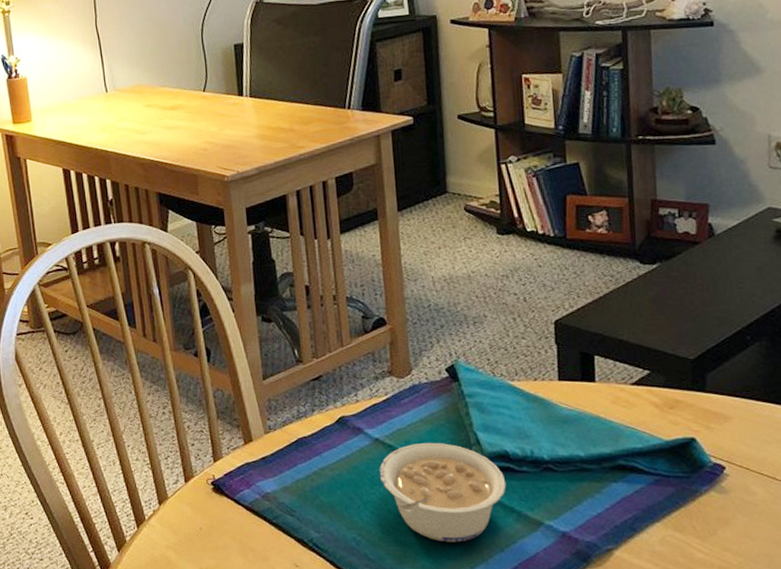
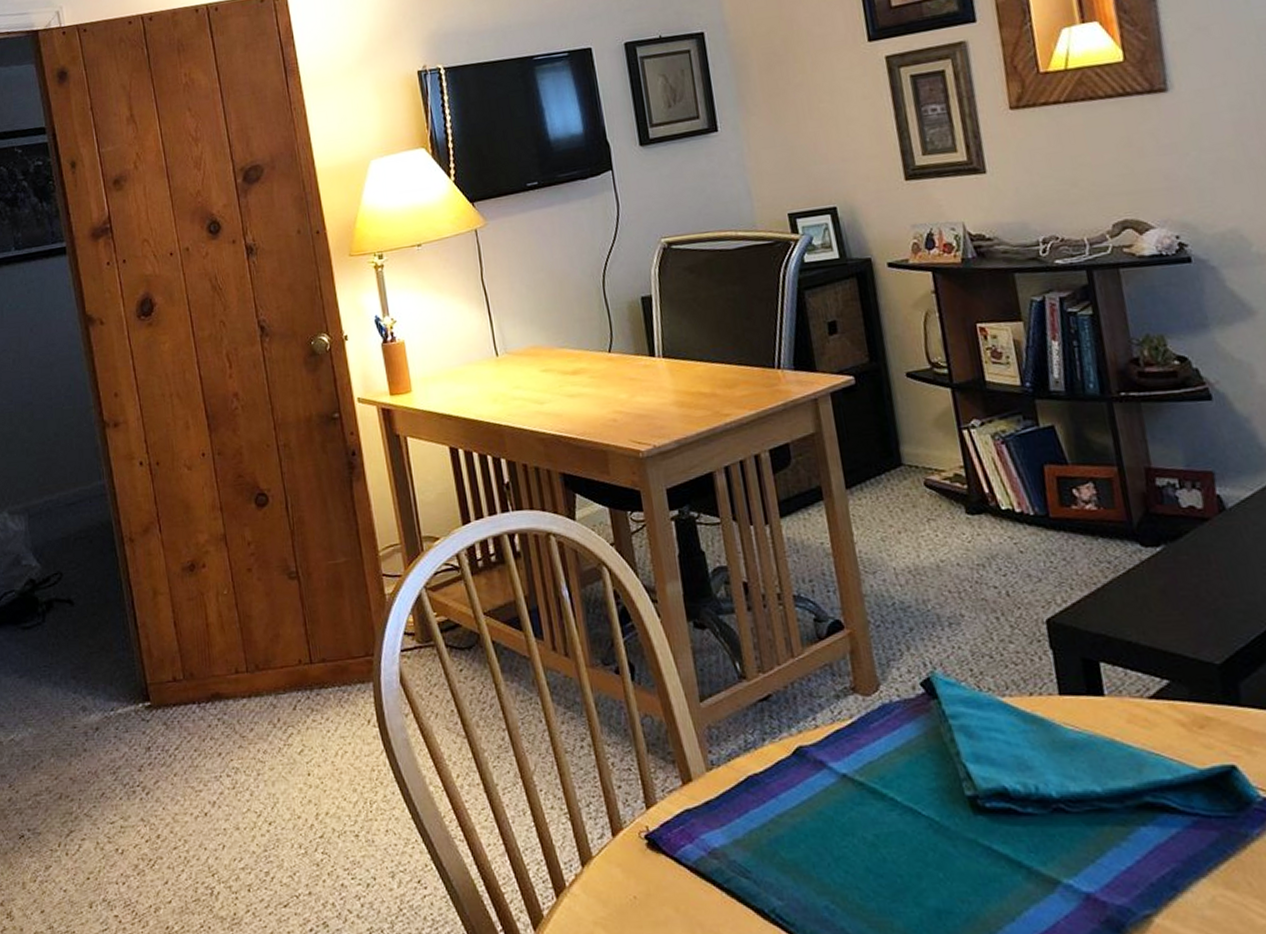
legume: present [379,442,507,543] -> none [850,778,1010,910]

